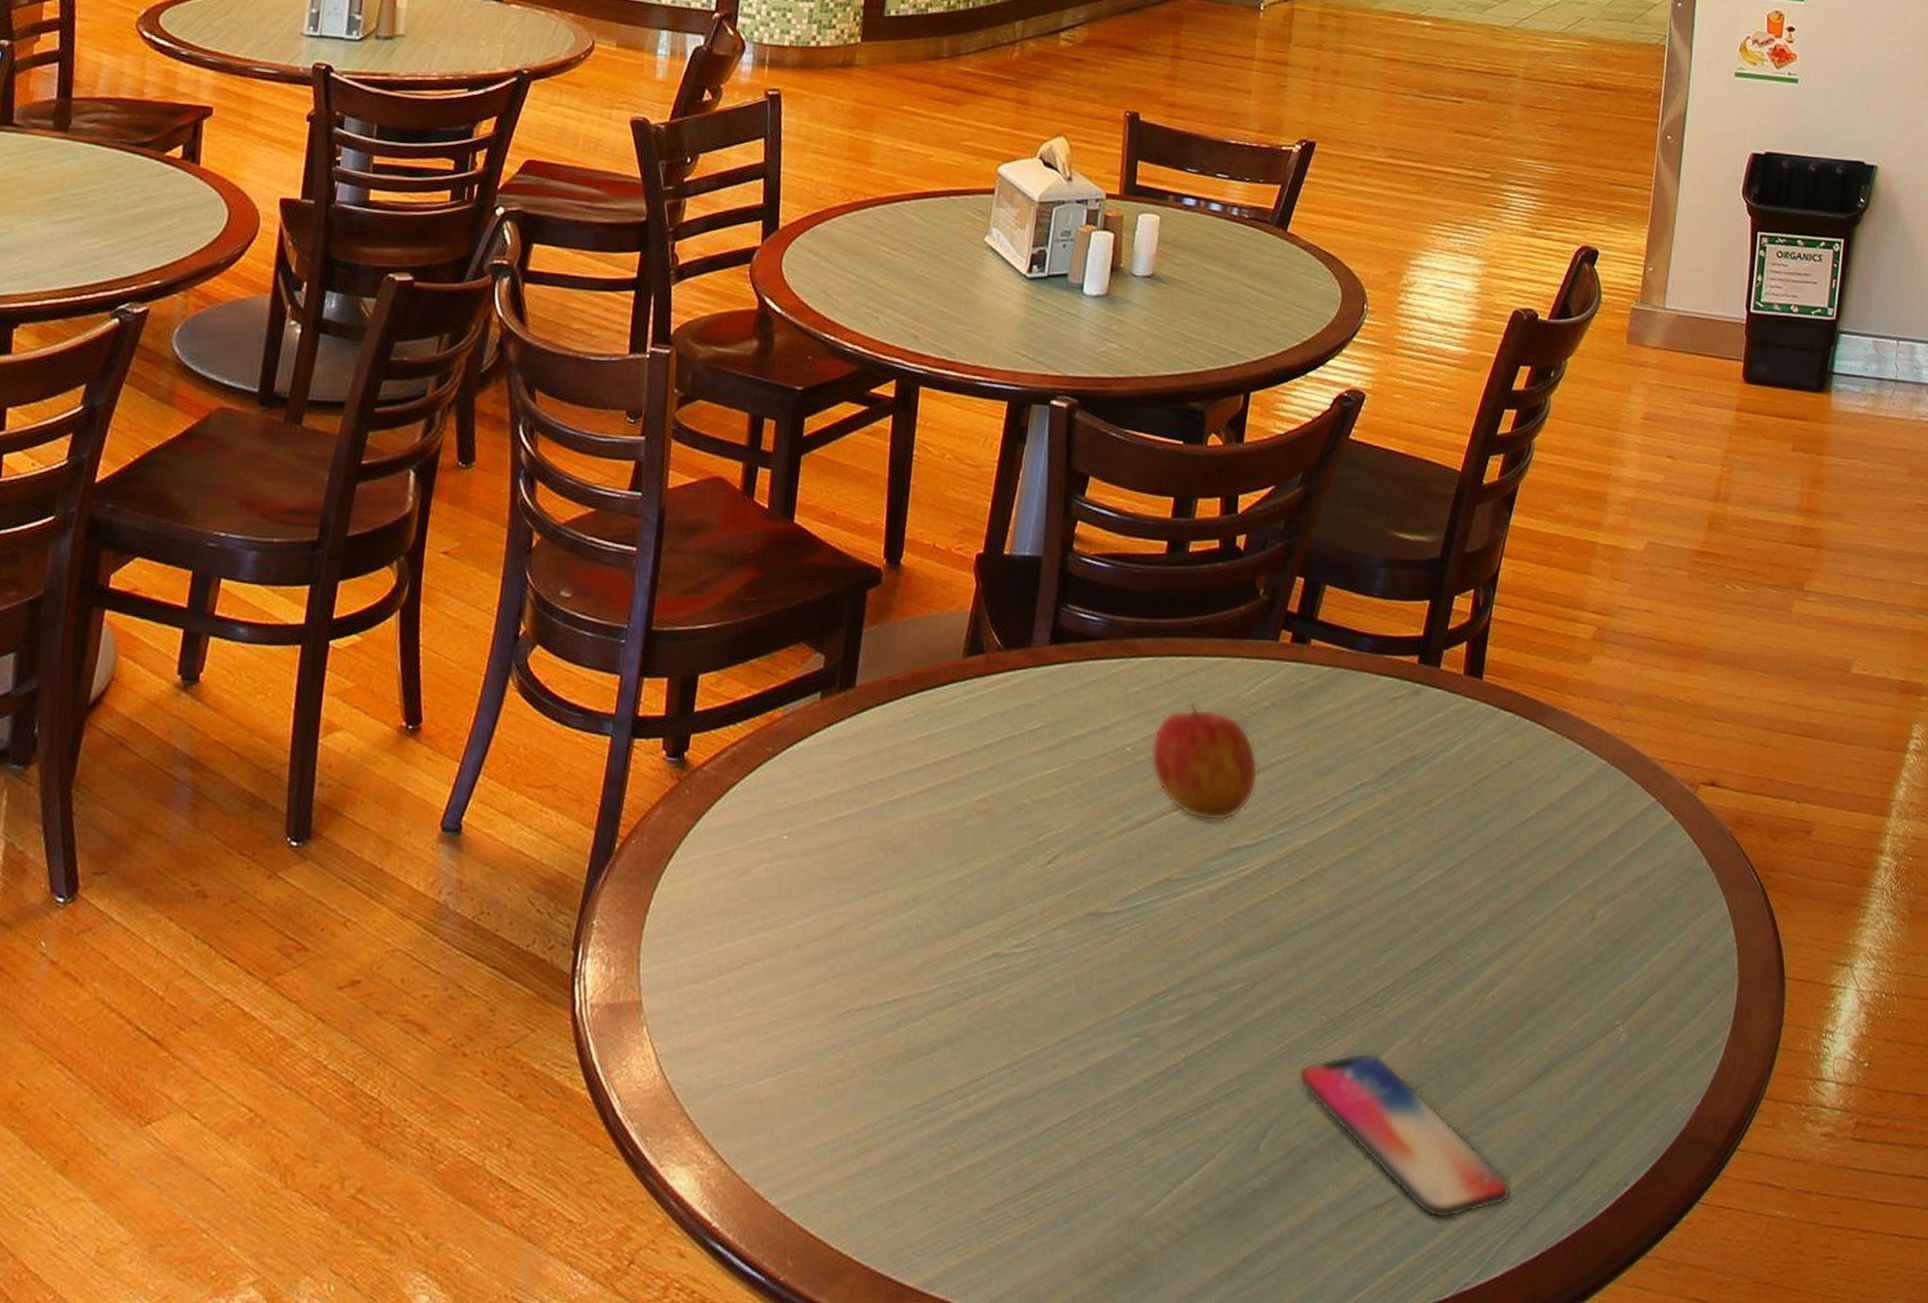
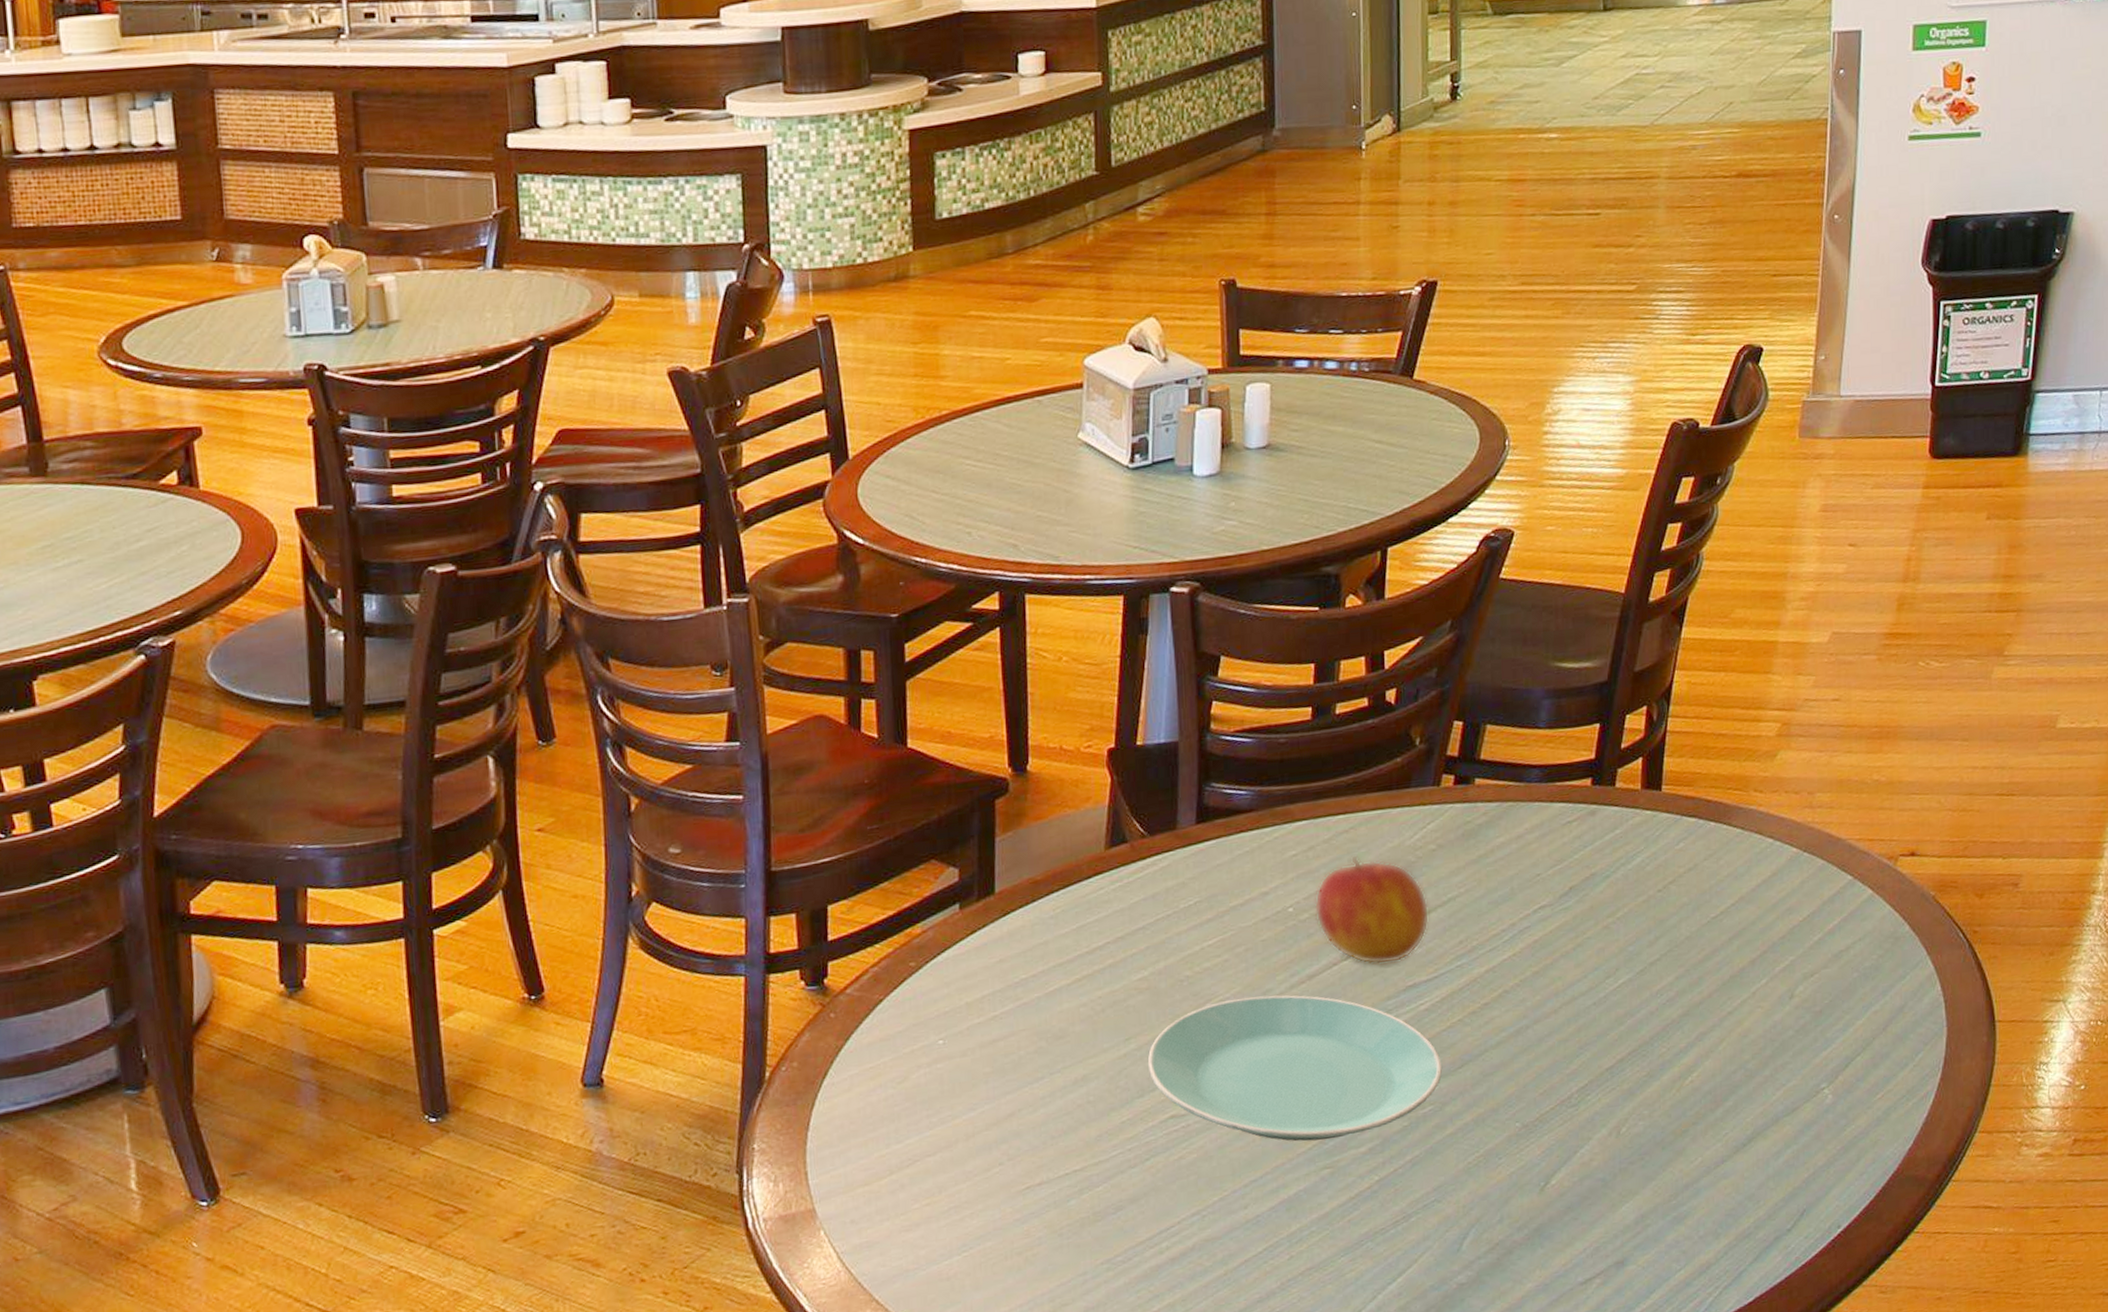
plate: none [977,835,1256,1005] -> present [1147,995,1442,1142]
smartphone: present [1299,1052,1510,1220] -> none [1497,1148,1721,1284]

